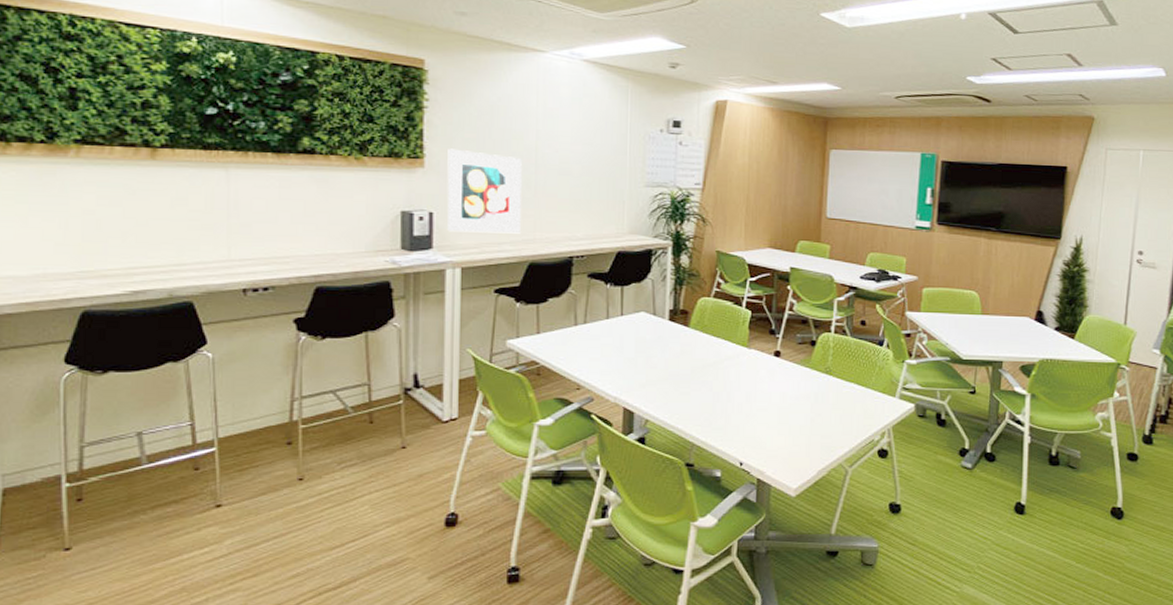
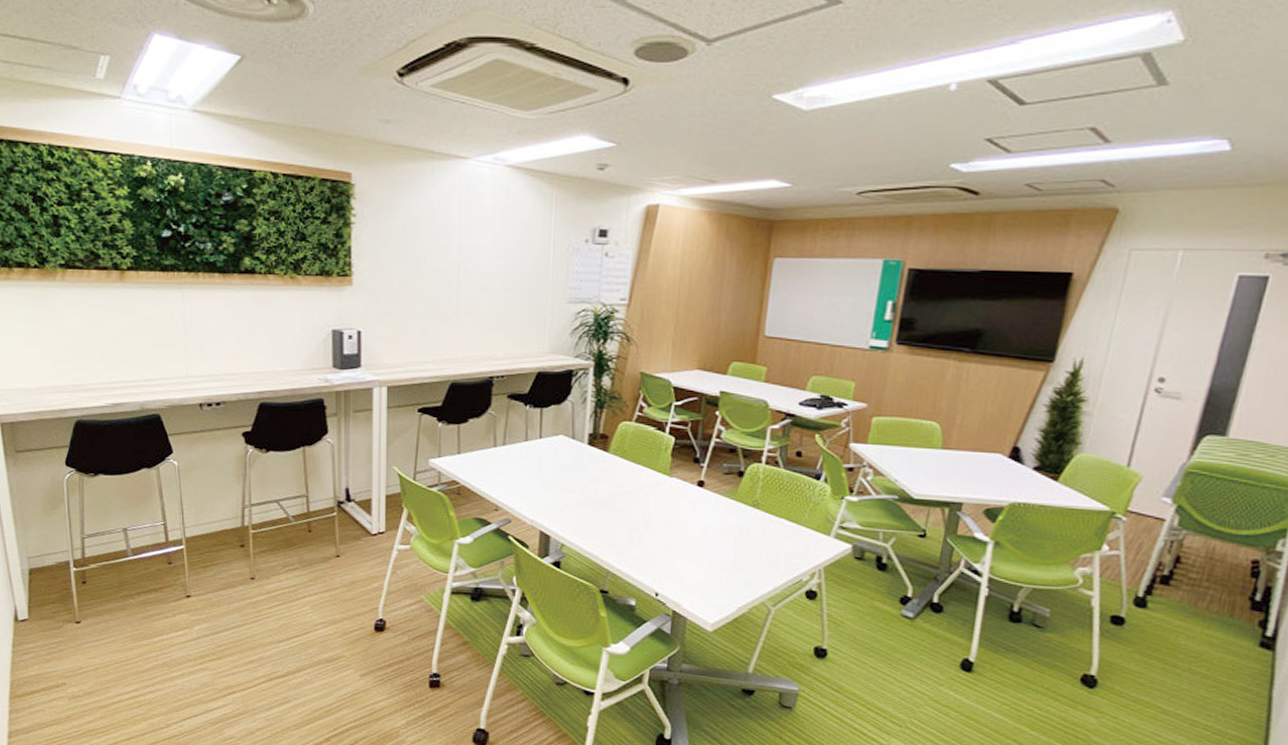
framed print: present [447,148,522,234] -> none [373,265,444,353]

